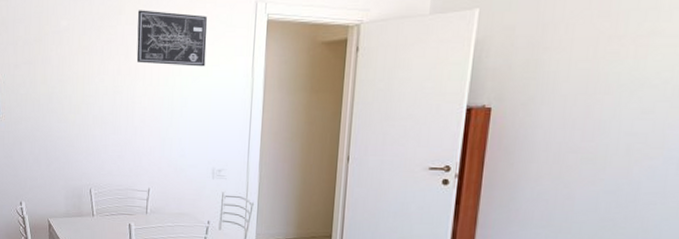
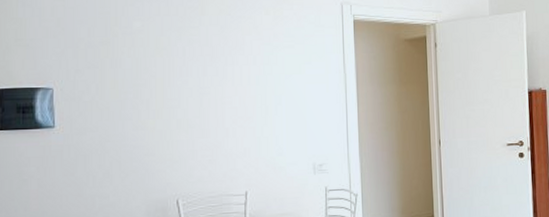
wall art: present [136,10,207,67] -> none [221,11,297,65]

